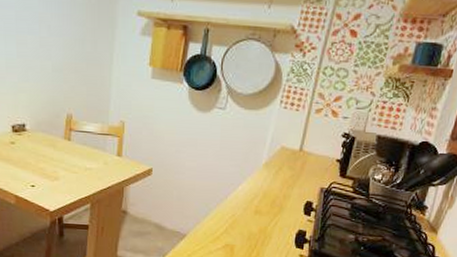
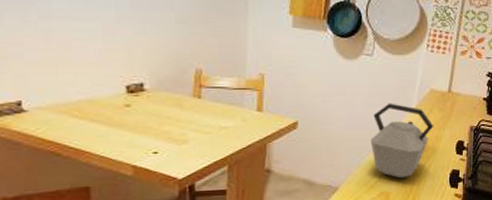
kettle: none [218,157,283,233] -> present [370,103,434,179]

